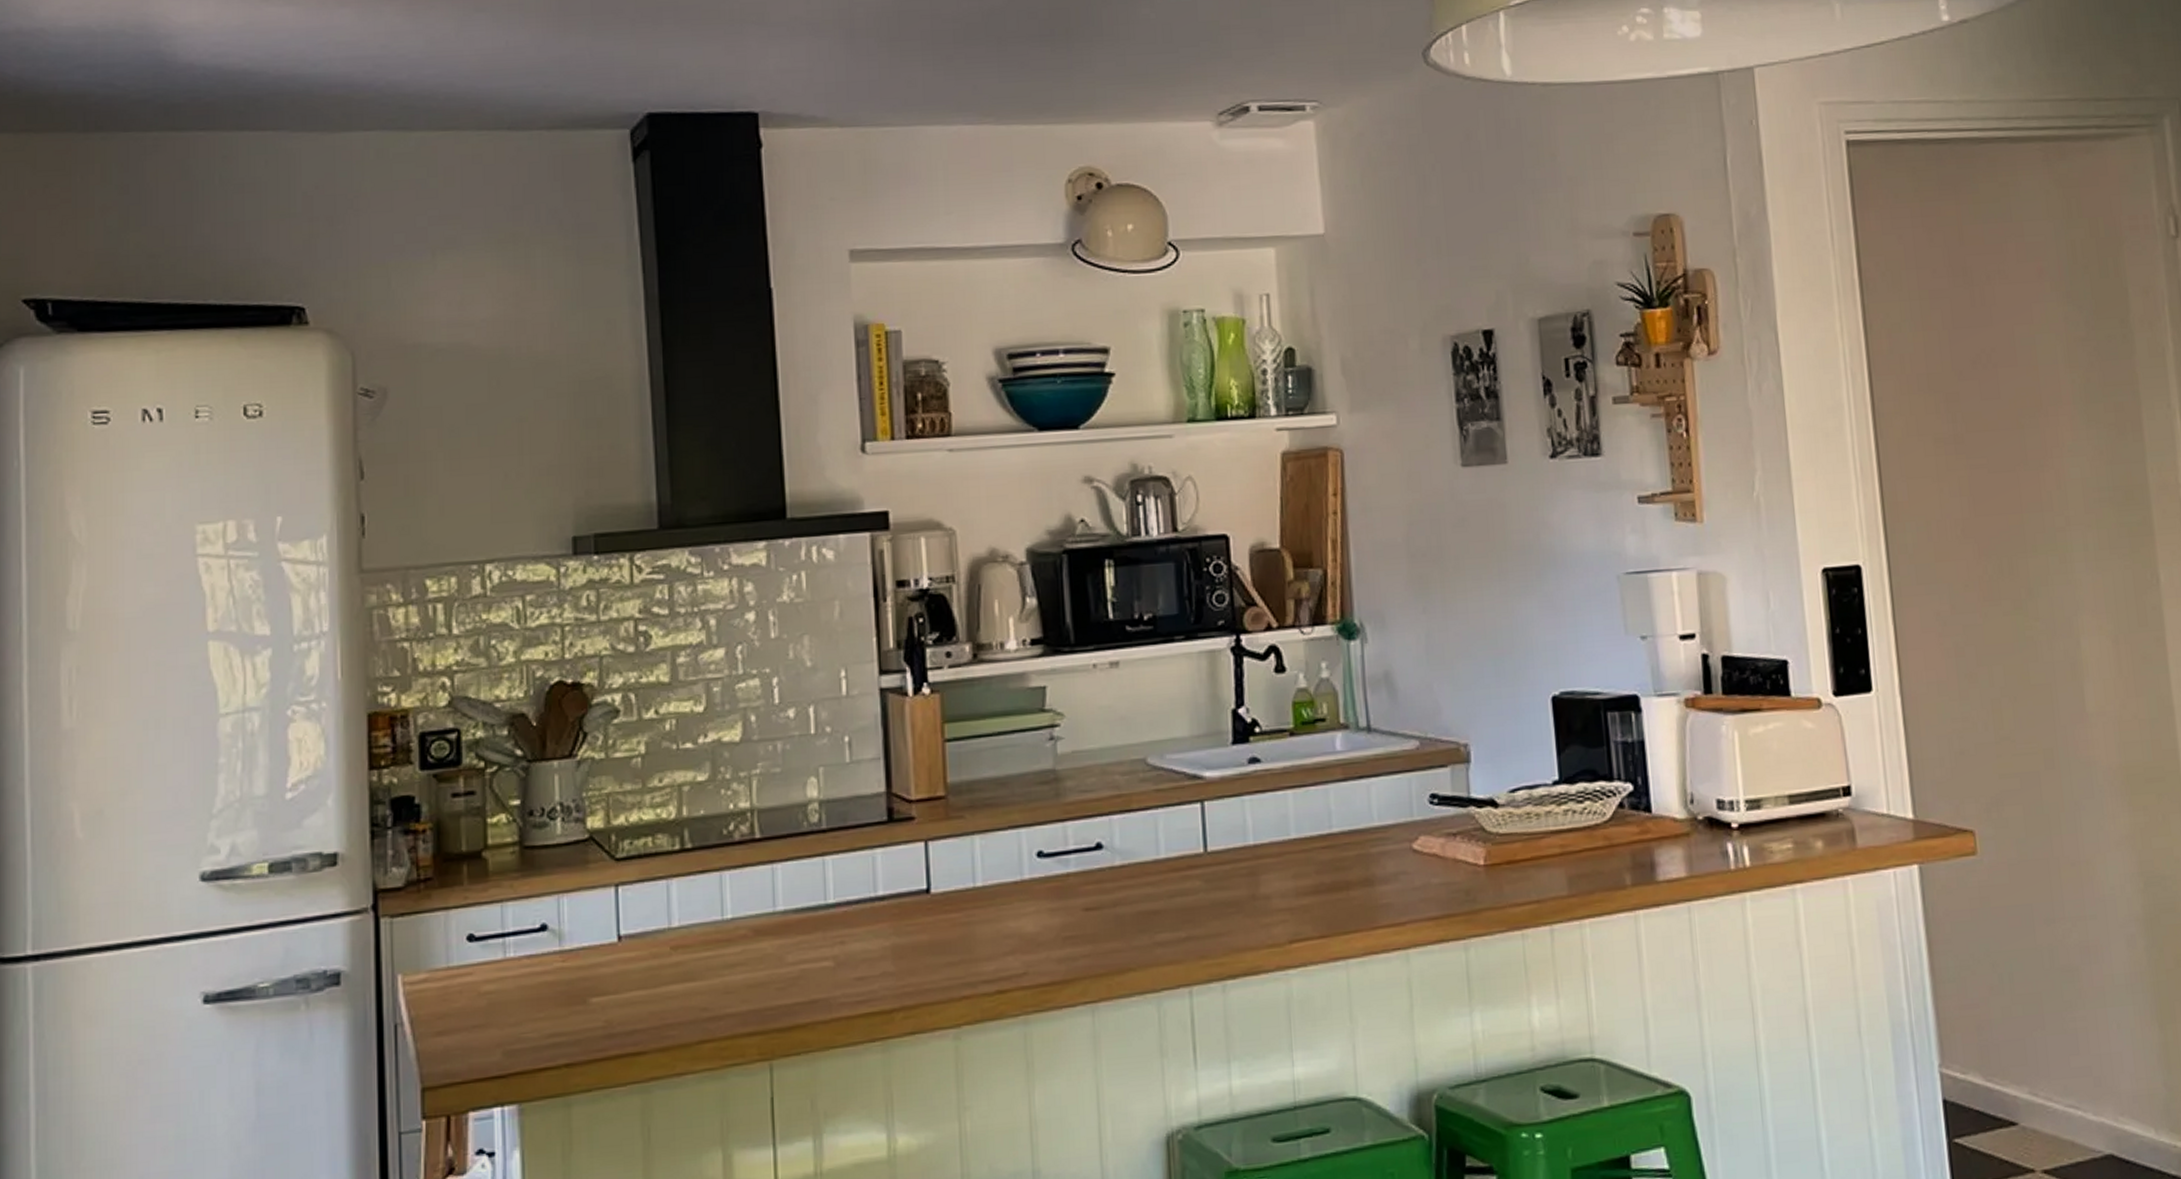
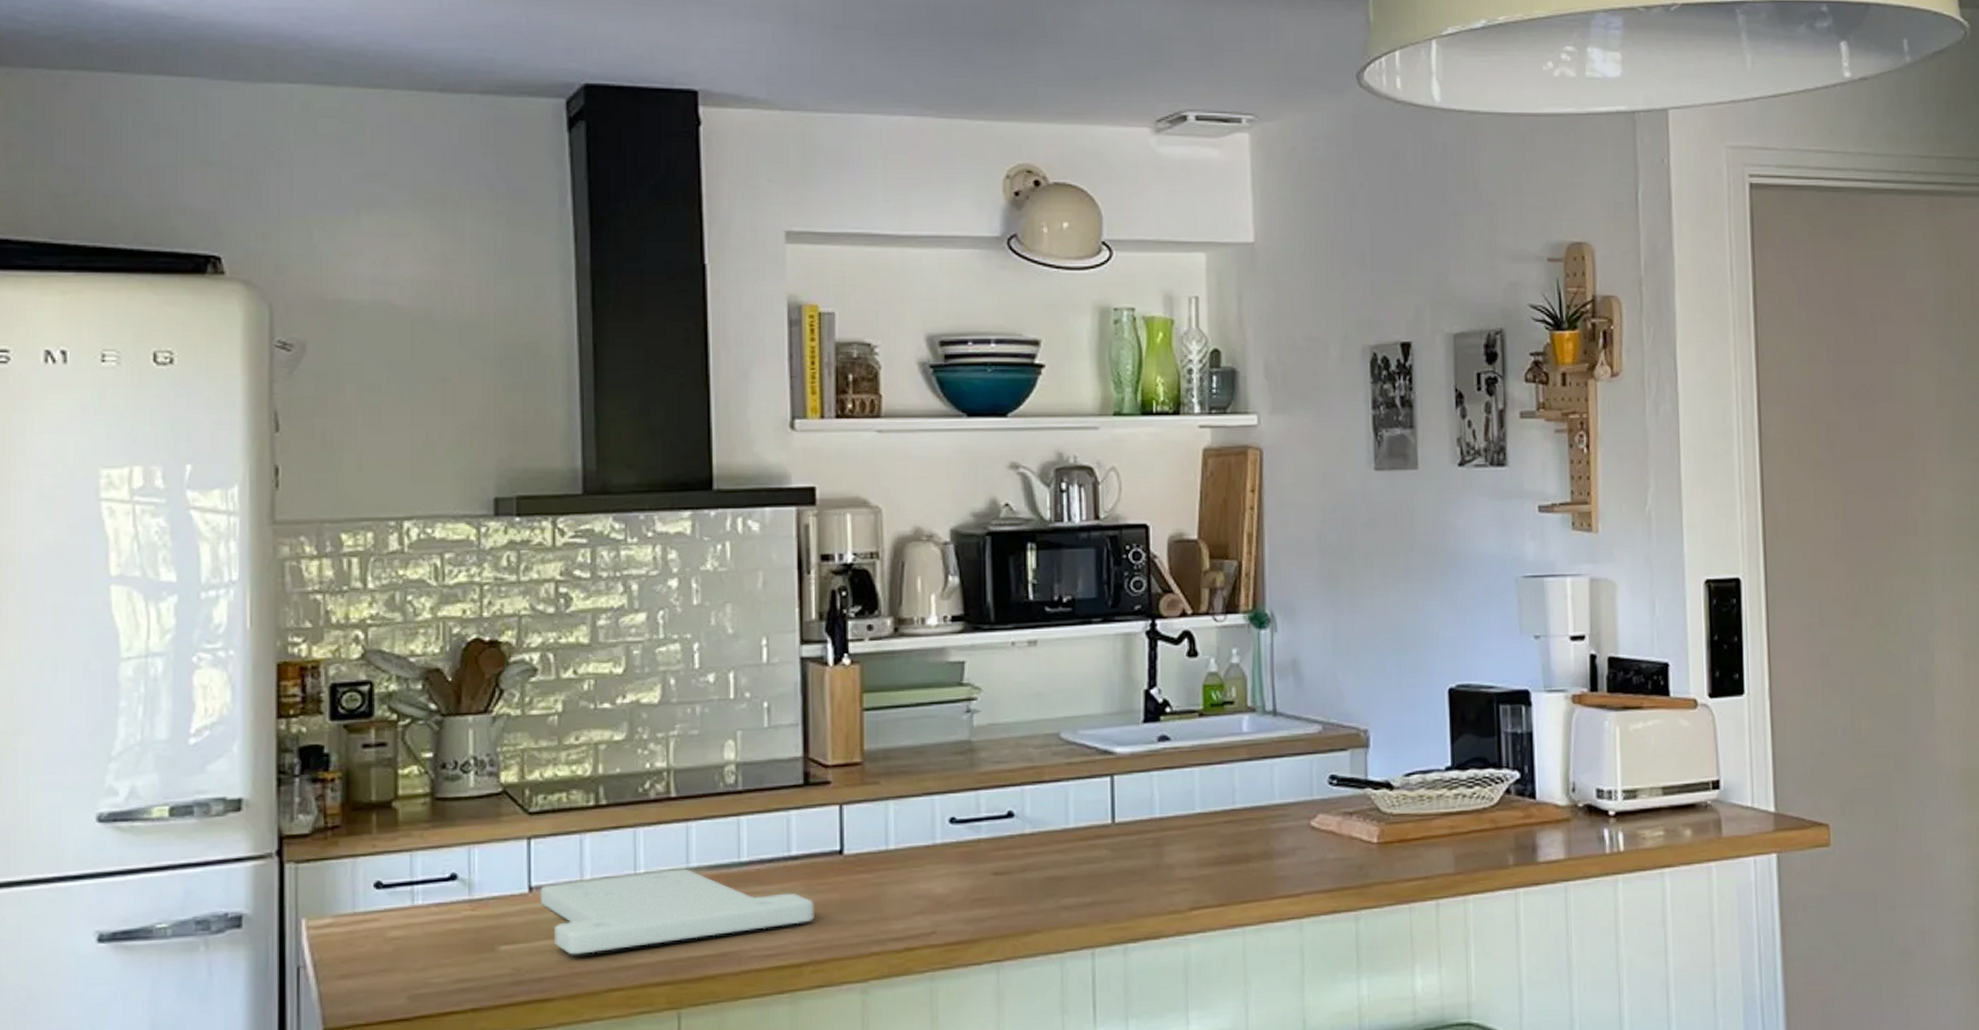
cutting board: none [629,912,904,1006] -> present [540,868,814,955]

